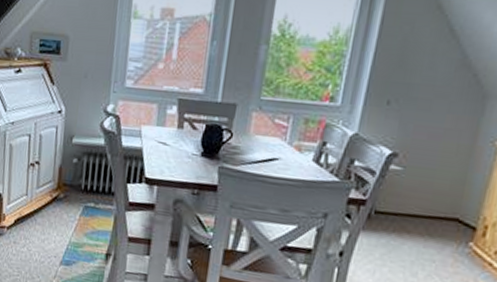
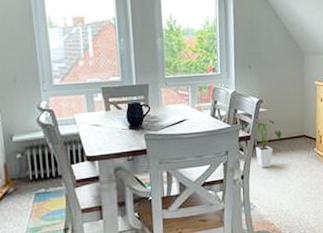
house plant: none [368,181,419,251] -> present [254,118,282,168]

